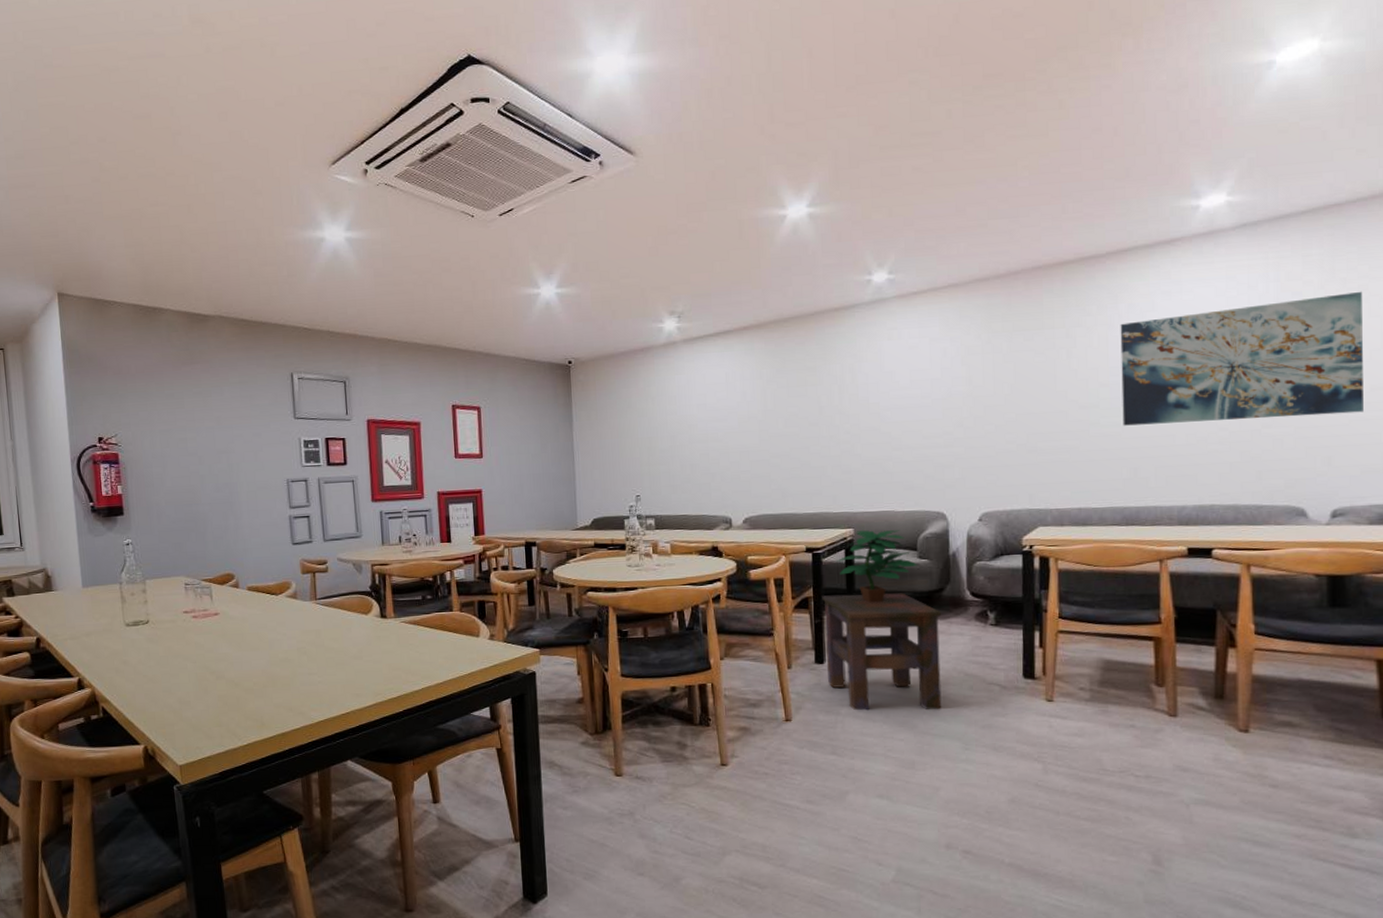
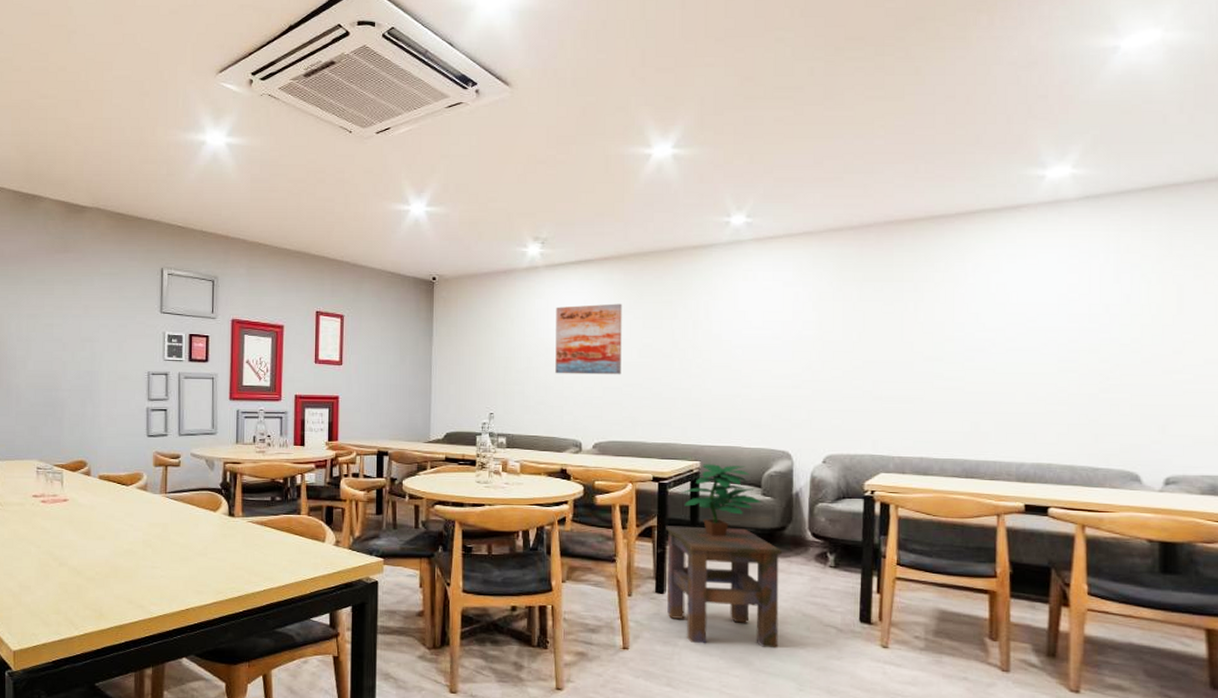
wall art: none [697,373,768,451] -> present [555,303,622,375]
wall art: present [1120,291,1364,426] -> none [966,268,1198,385]

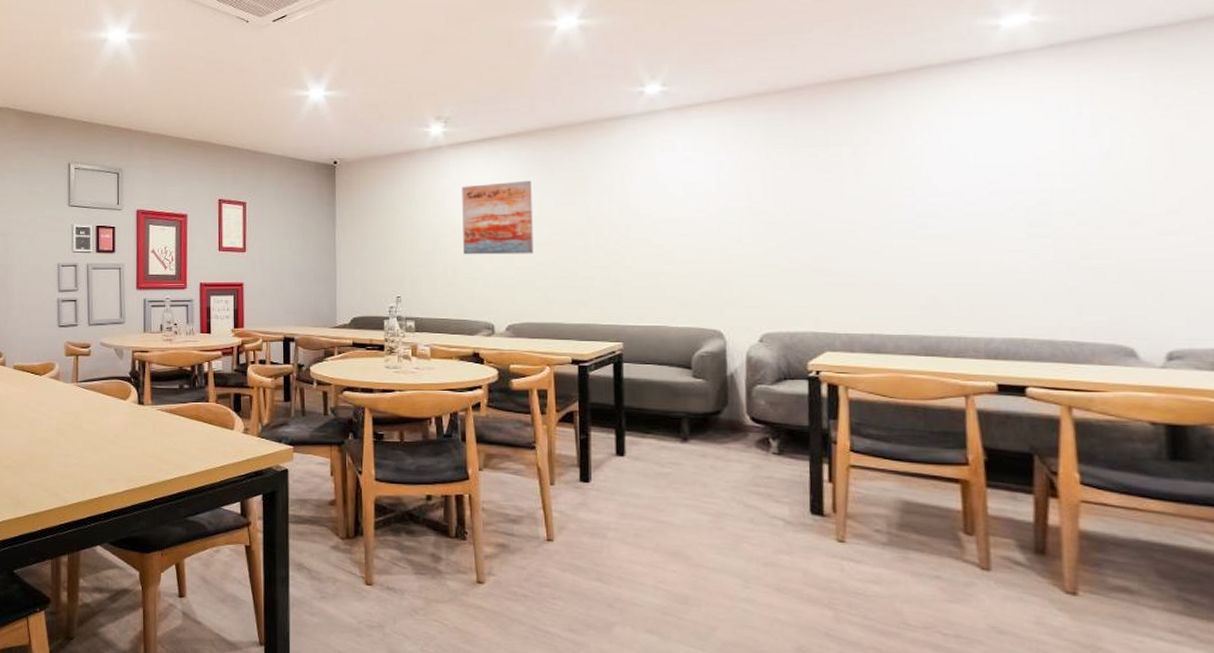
side table: present [666,525,782,649] -> none [588,410,719,542]
potted plant: present [682,464,761,537] -> none [604,345,692,422]

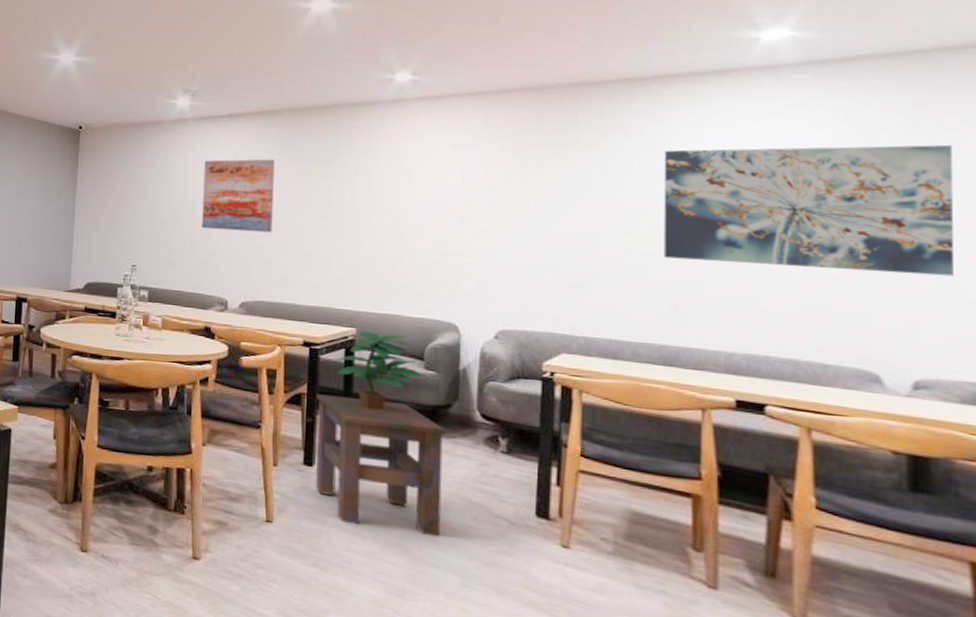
side table: none [588,410,719,542] -> present [316,394,446,537]
potted plant: none [604,345,692,422] -> present [335,331,423,410]
wall art: none [914,117,1200,250] -> present [663,144,954,277]

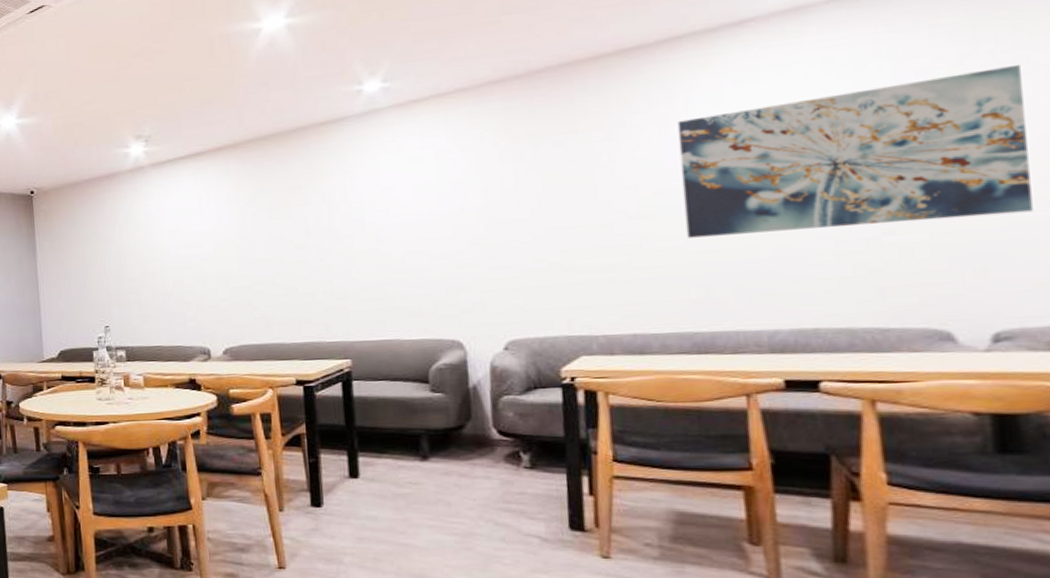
wall art: present [202,159,275,233] -> none [167,195,249,279]
side table: present [316,394,446,537] -> none [316,430,467,563]
potted plant: present [335,331,423,410] -> none [332,360,430,441]

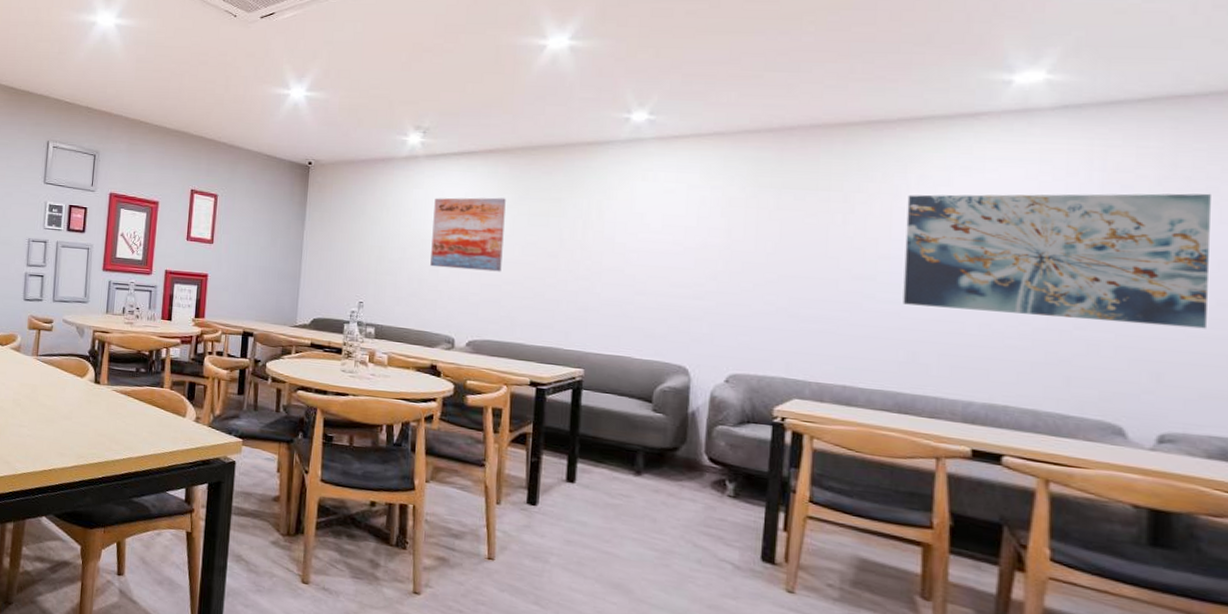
wall art: none [167,195,249,279] -> present [430,197,506,272]

